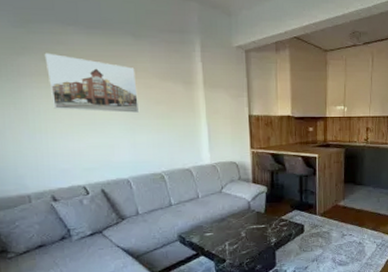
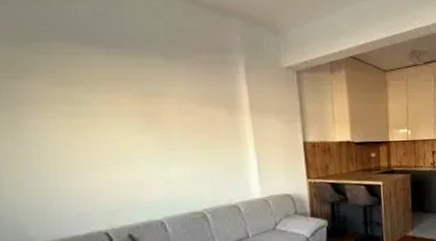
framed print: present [44,52,140,113] -> none [52,76,174,144]

